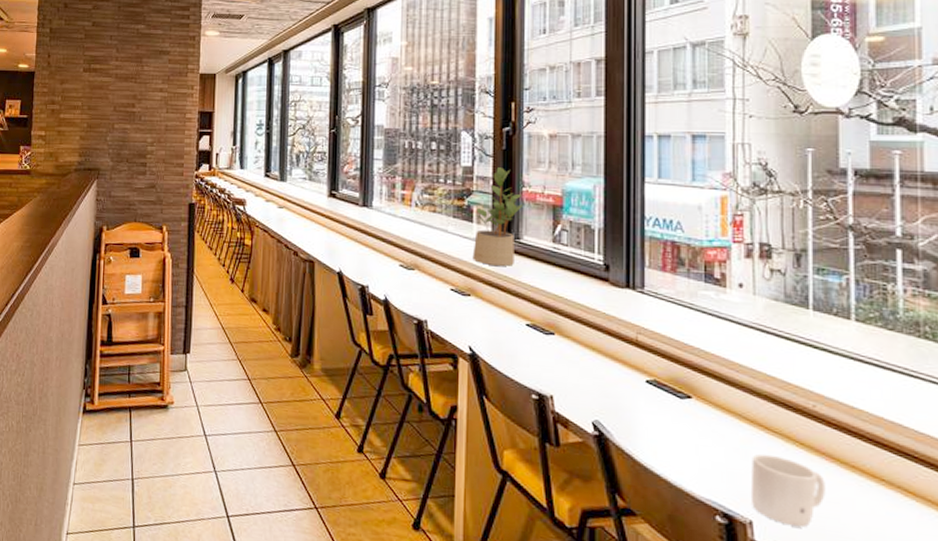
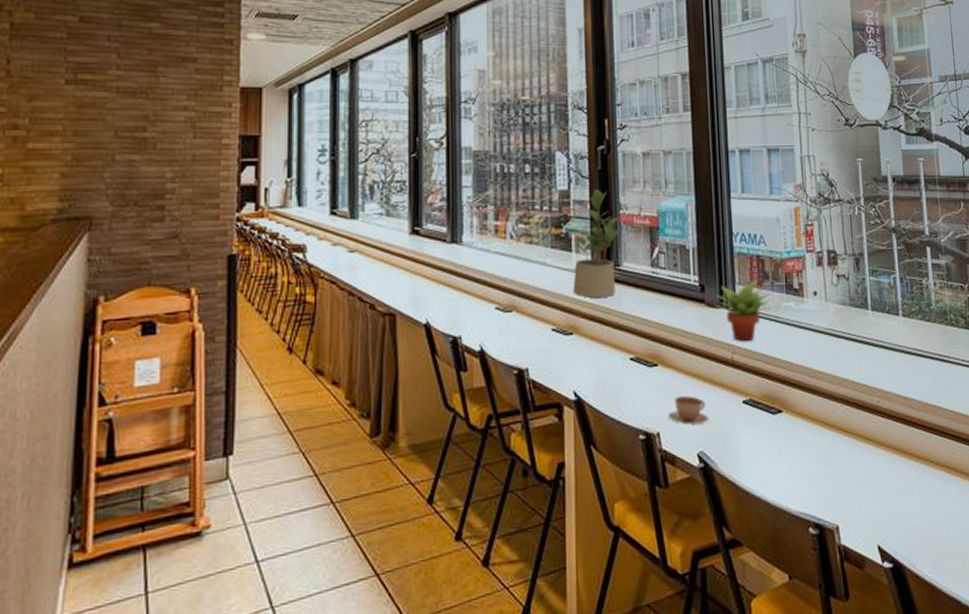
teacup: none [562,366,607,395] -> present [667,396,709,425]
succulent plant: none [622,263,686,324] -> present [716,278,772,341]
mug: present [750,453,826,528] -> none [834,455,892,523]

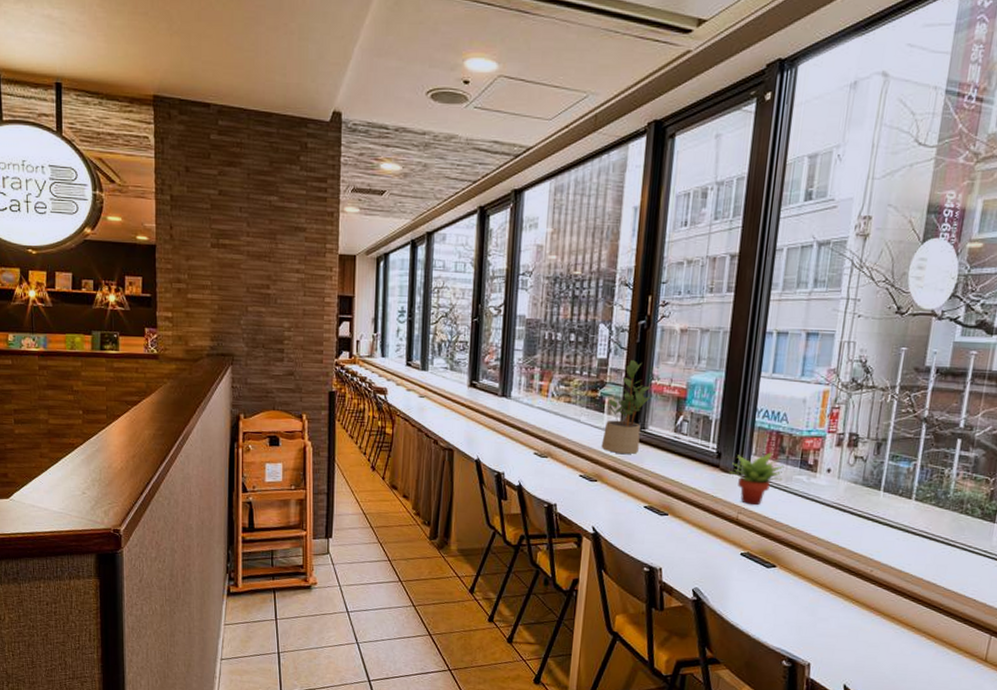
teacup: present [667,396,709,425] -> none [671,542,707,566]

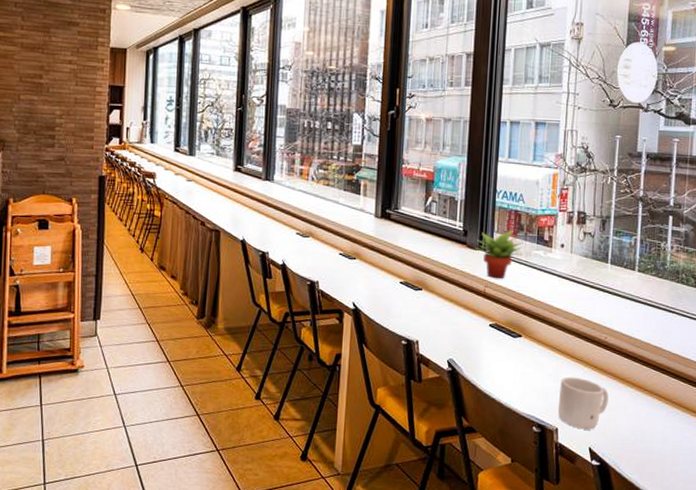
potted plant: present [601,360,650,454] -> none [359,146,402,233]
mug: none [811,610,870,667] -> present [557,376,609,430]

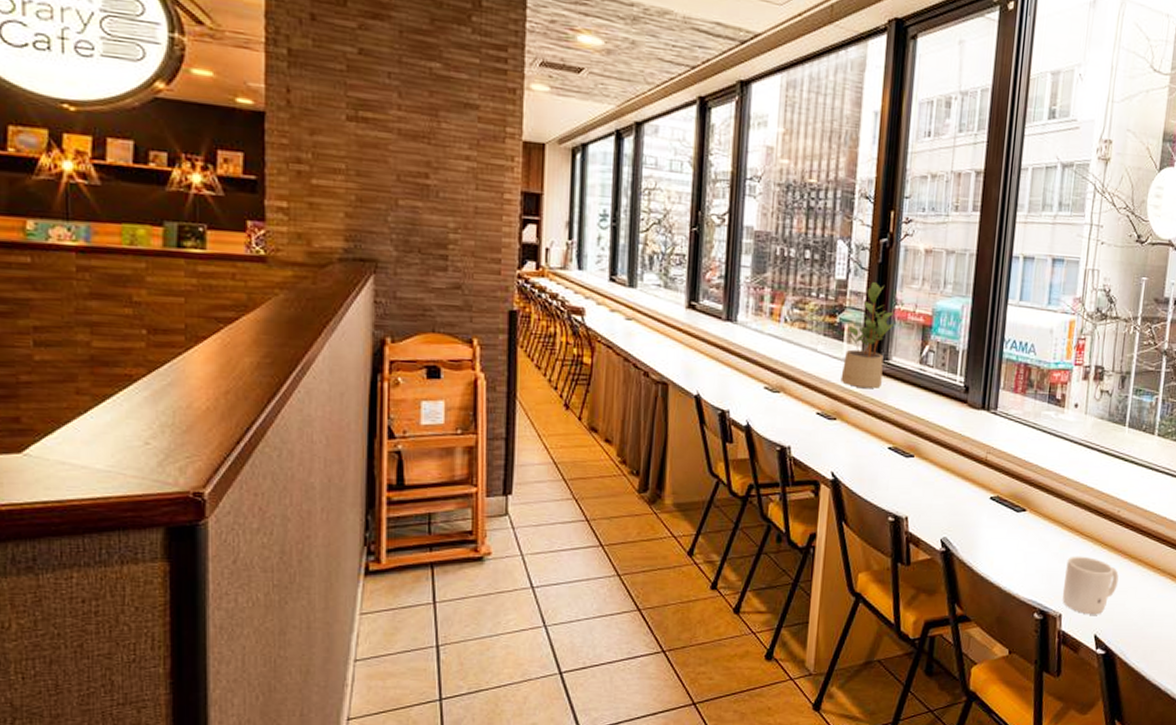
potted plant: none [359,146,402,233] -> present [840,282,894,388]
succulent plant: present [476,229,524,278] -> none [978,385,1033,443]

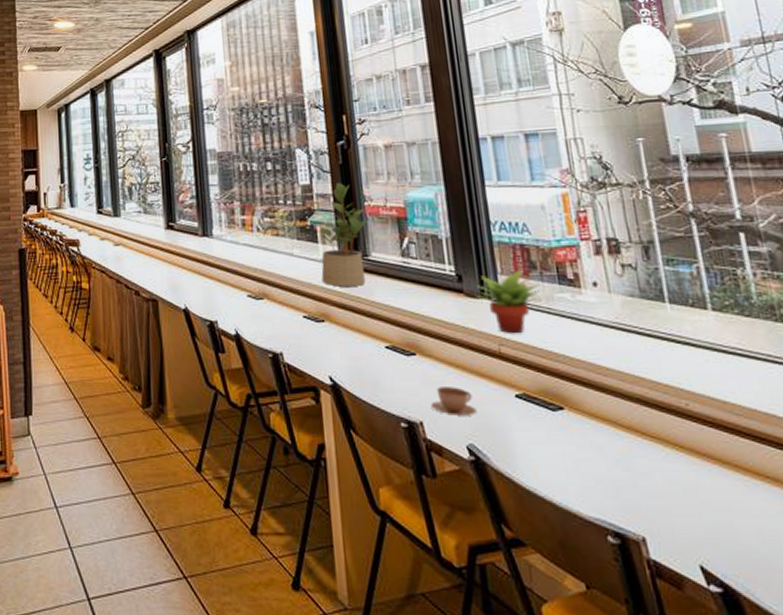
teacup: none [917,487,956,513] -> present [430,387,477,416]
succulent plant: none [978,385,1033,443] -> present [477,268,543,333]
mug: present [1062,556,1119,615] -> none [634,462,714,539]

